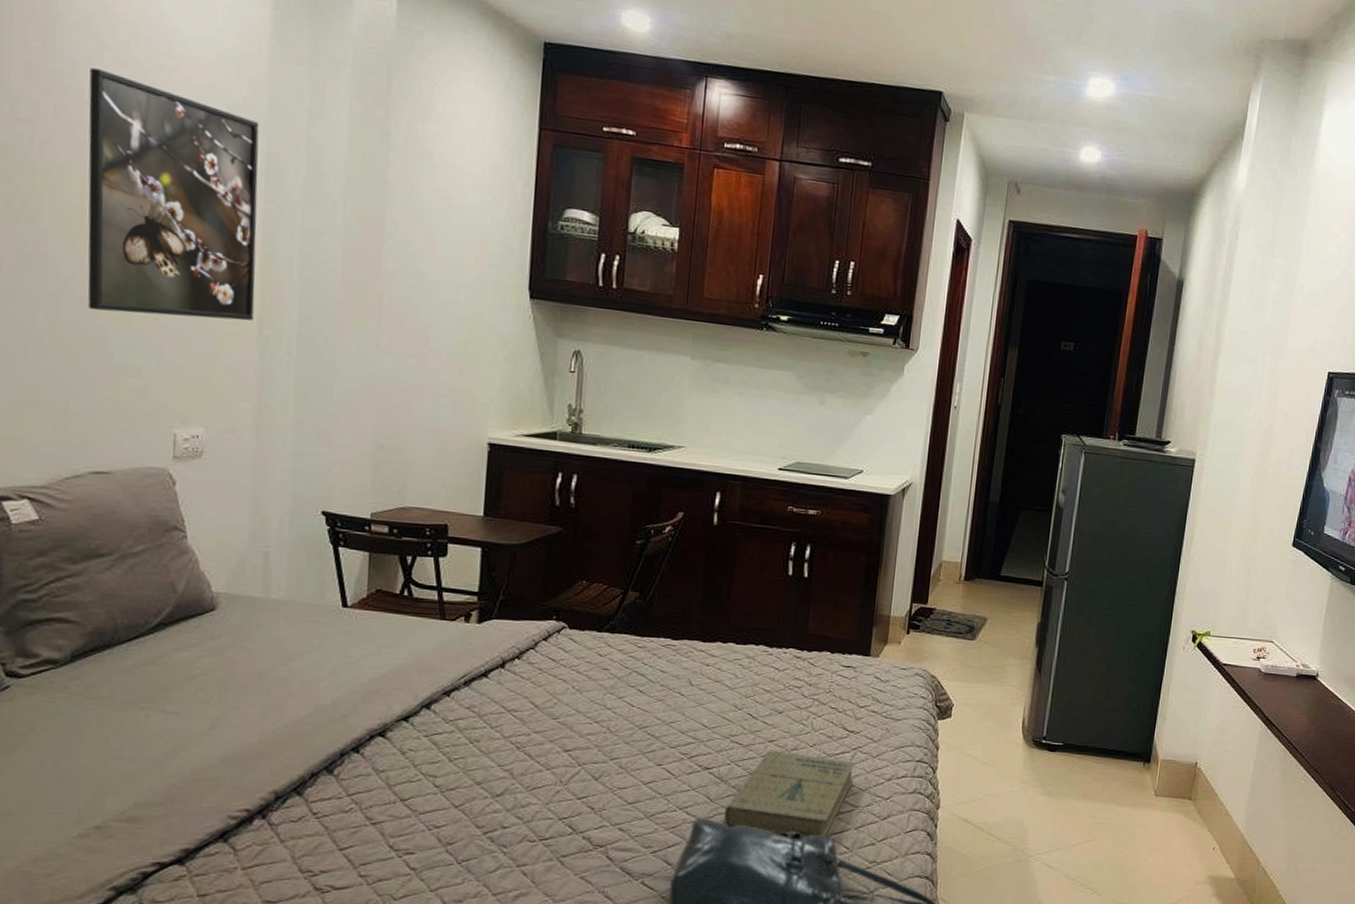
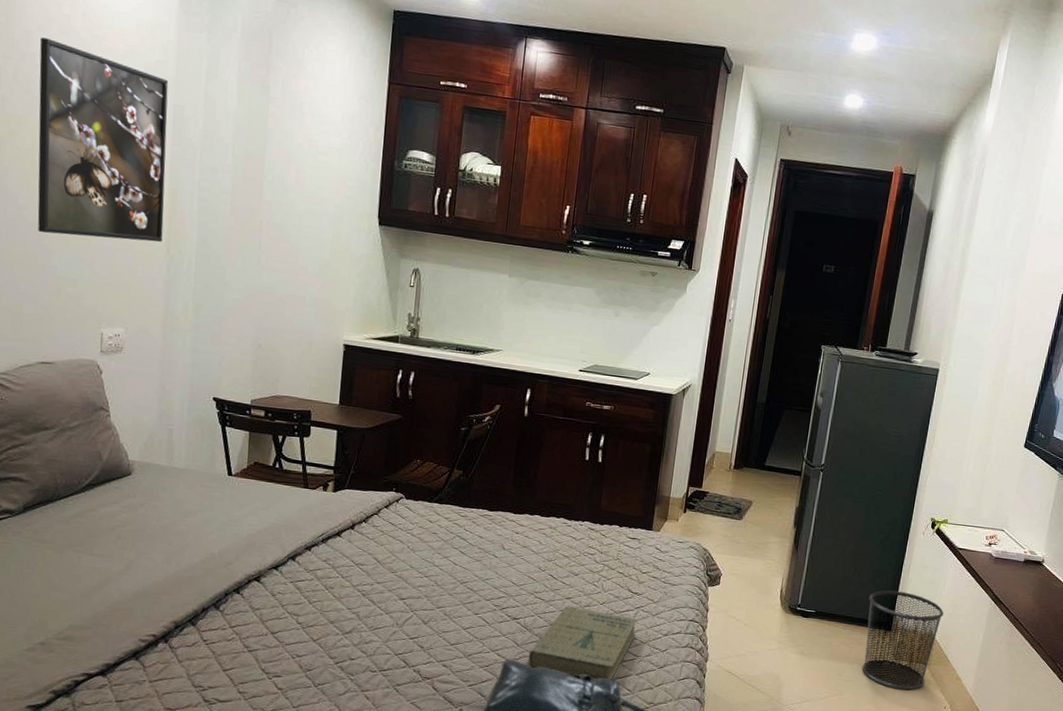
waste bin: none [1118,715,1210,831] -> present [862,590,944,690]

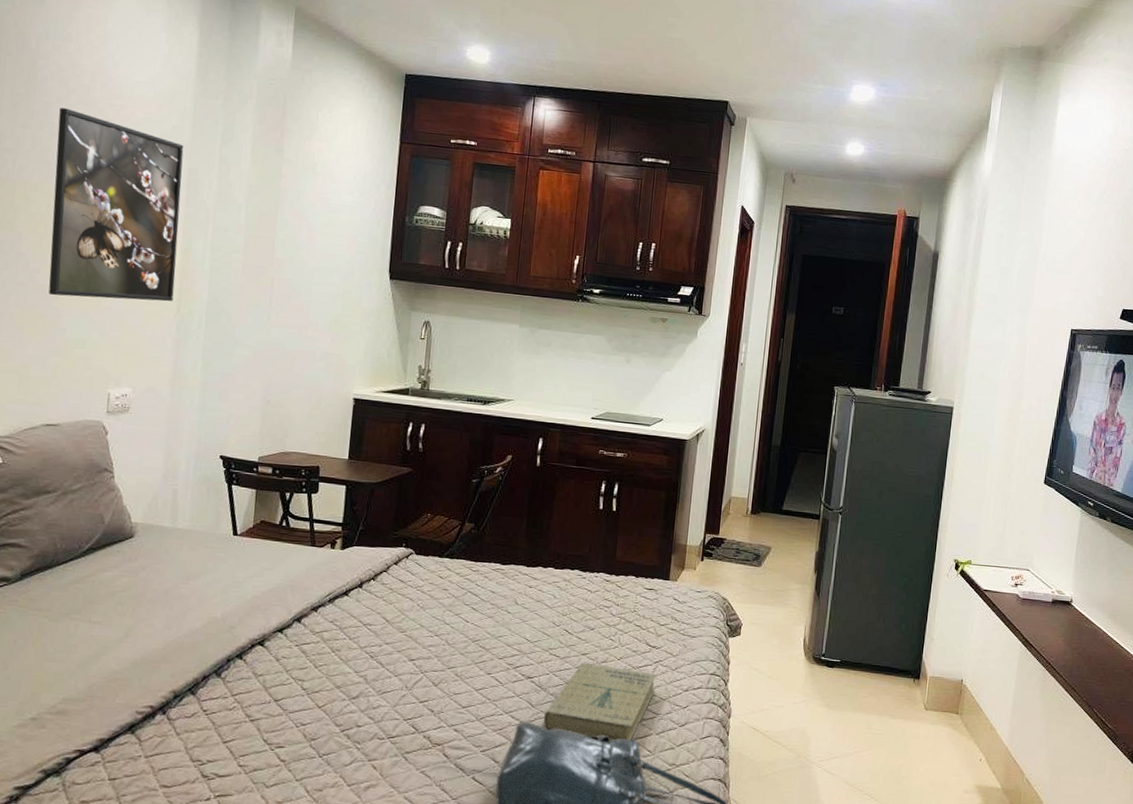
waste bin: present [862,590,944,690] -> none [891,636,974,742]

